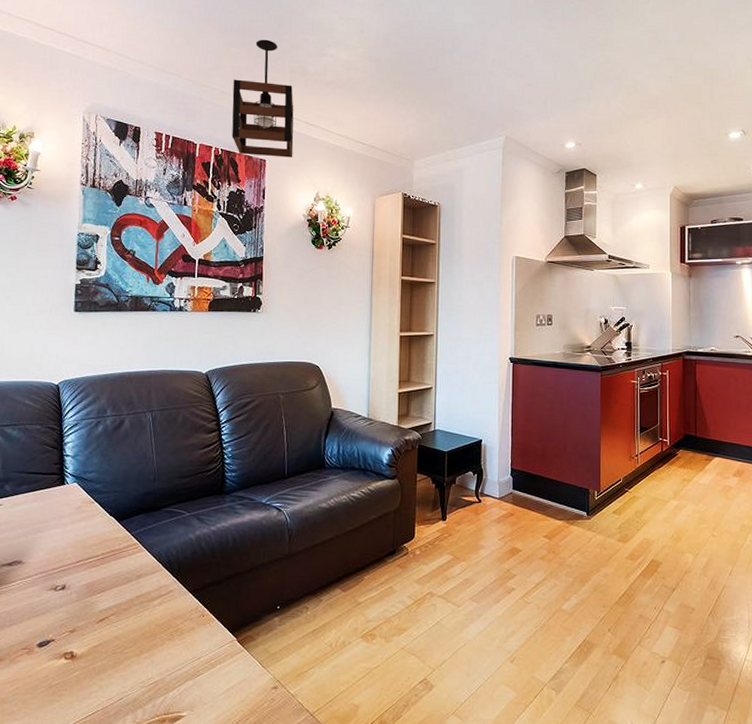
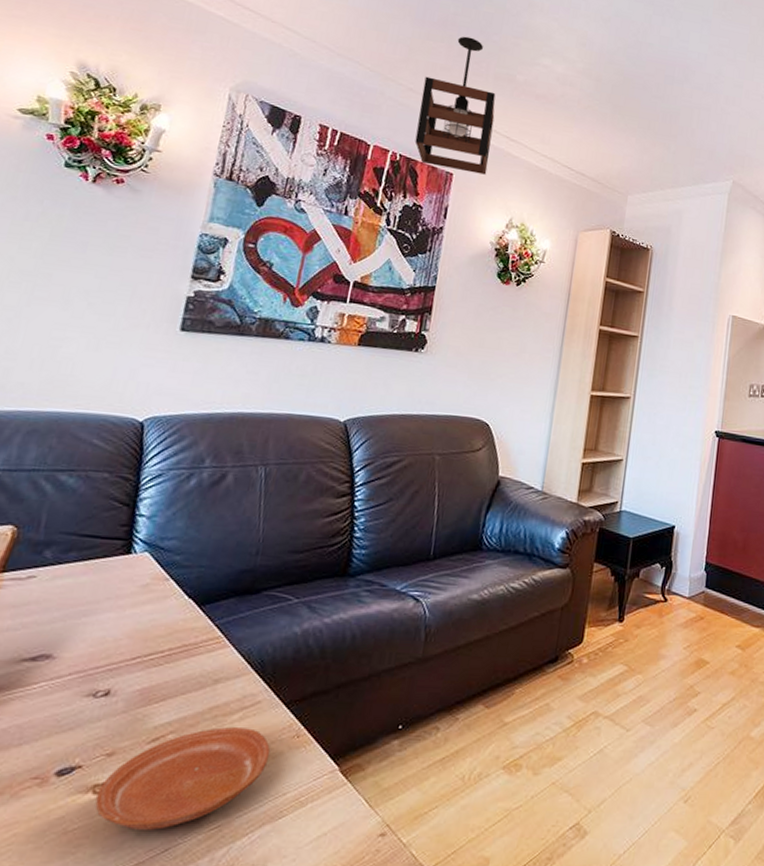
plate: none [67,610,185,685] -> present [95,727,271,830]

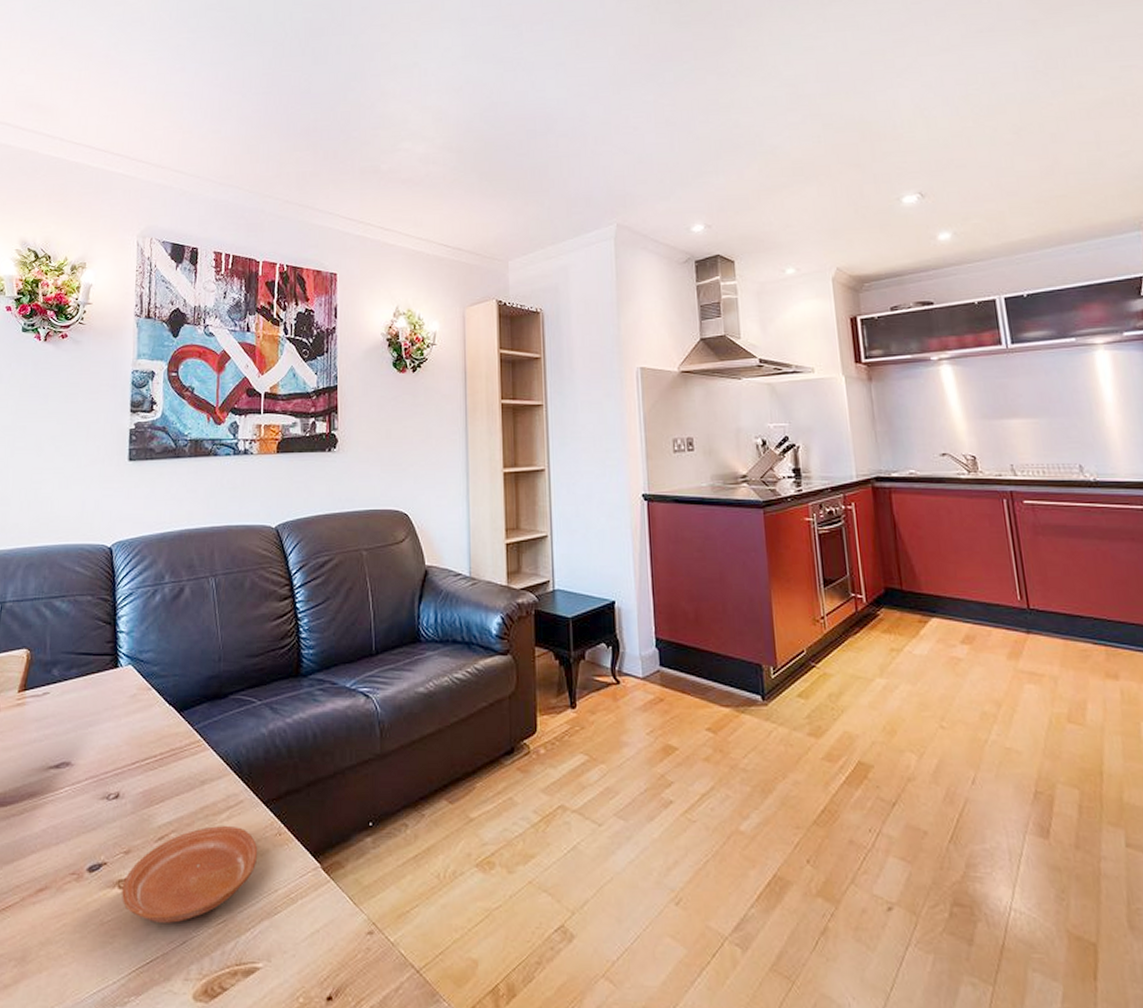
pendant light: present [415,36,496,175] -> none [297,139,368,270]

